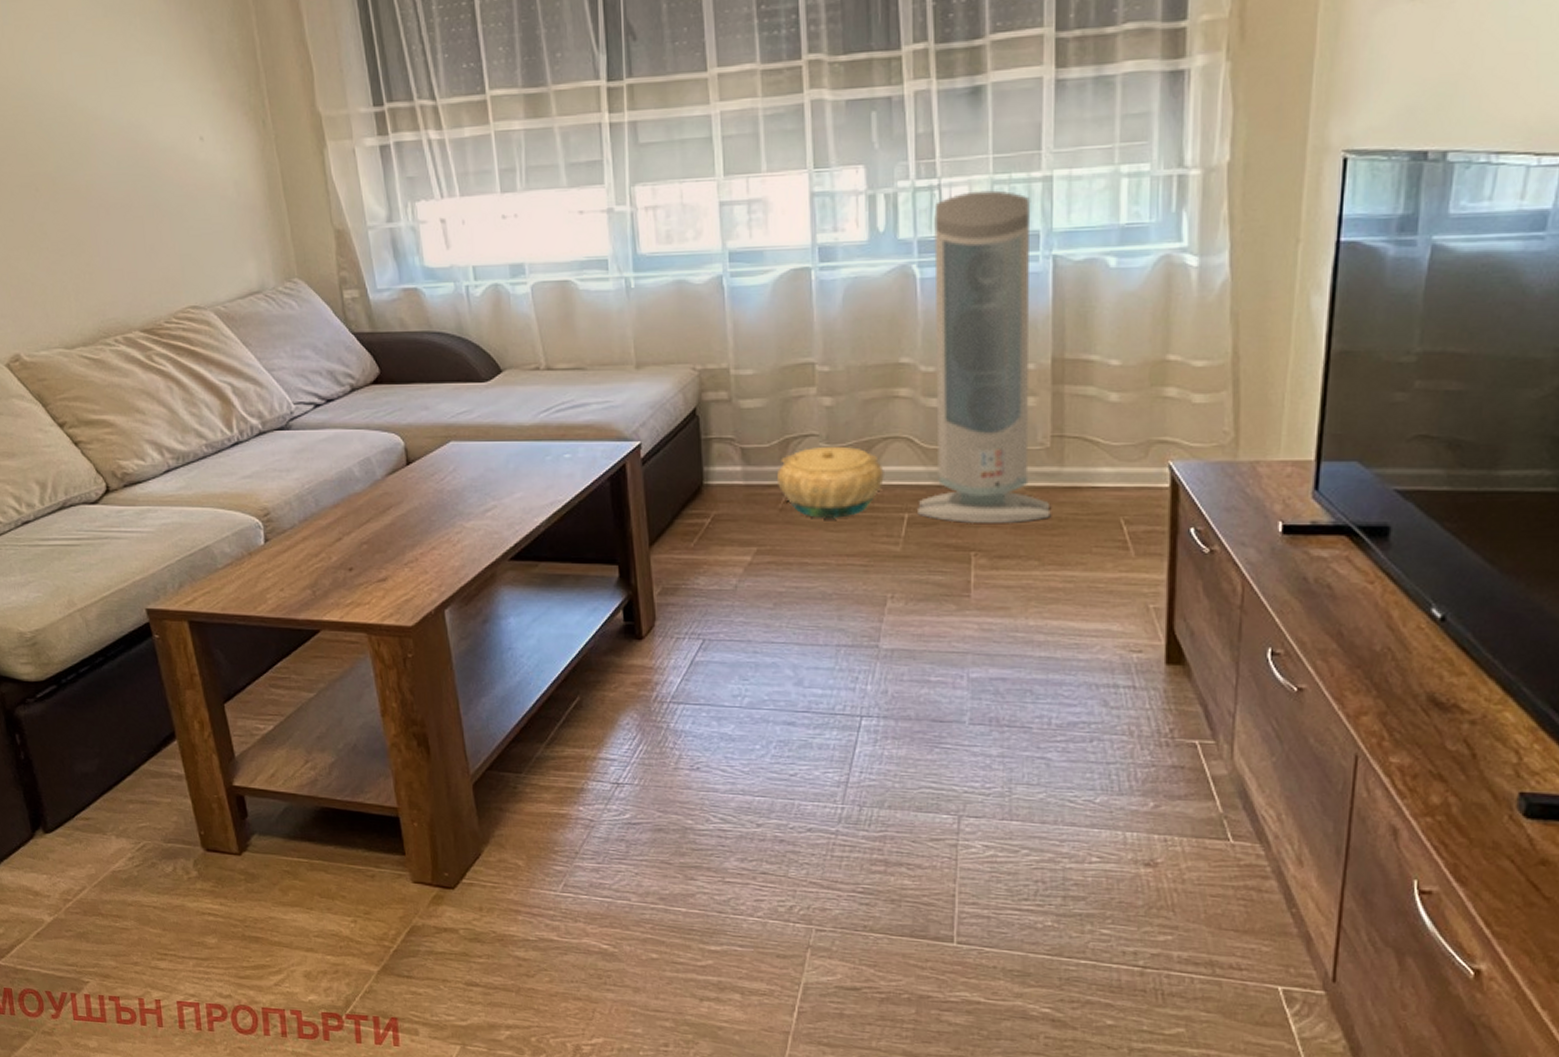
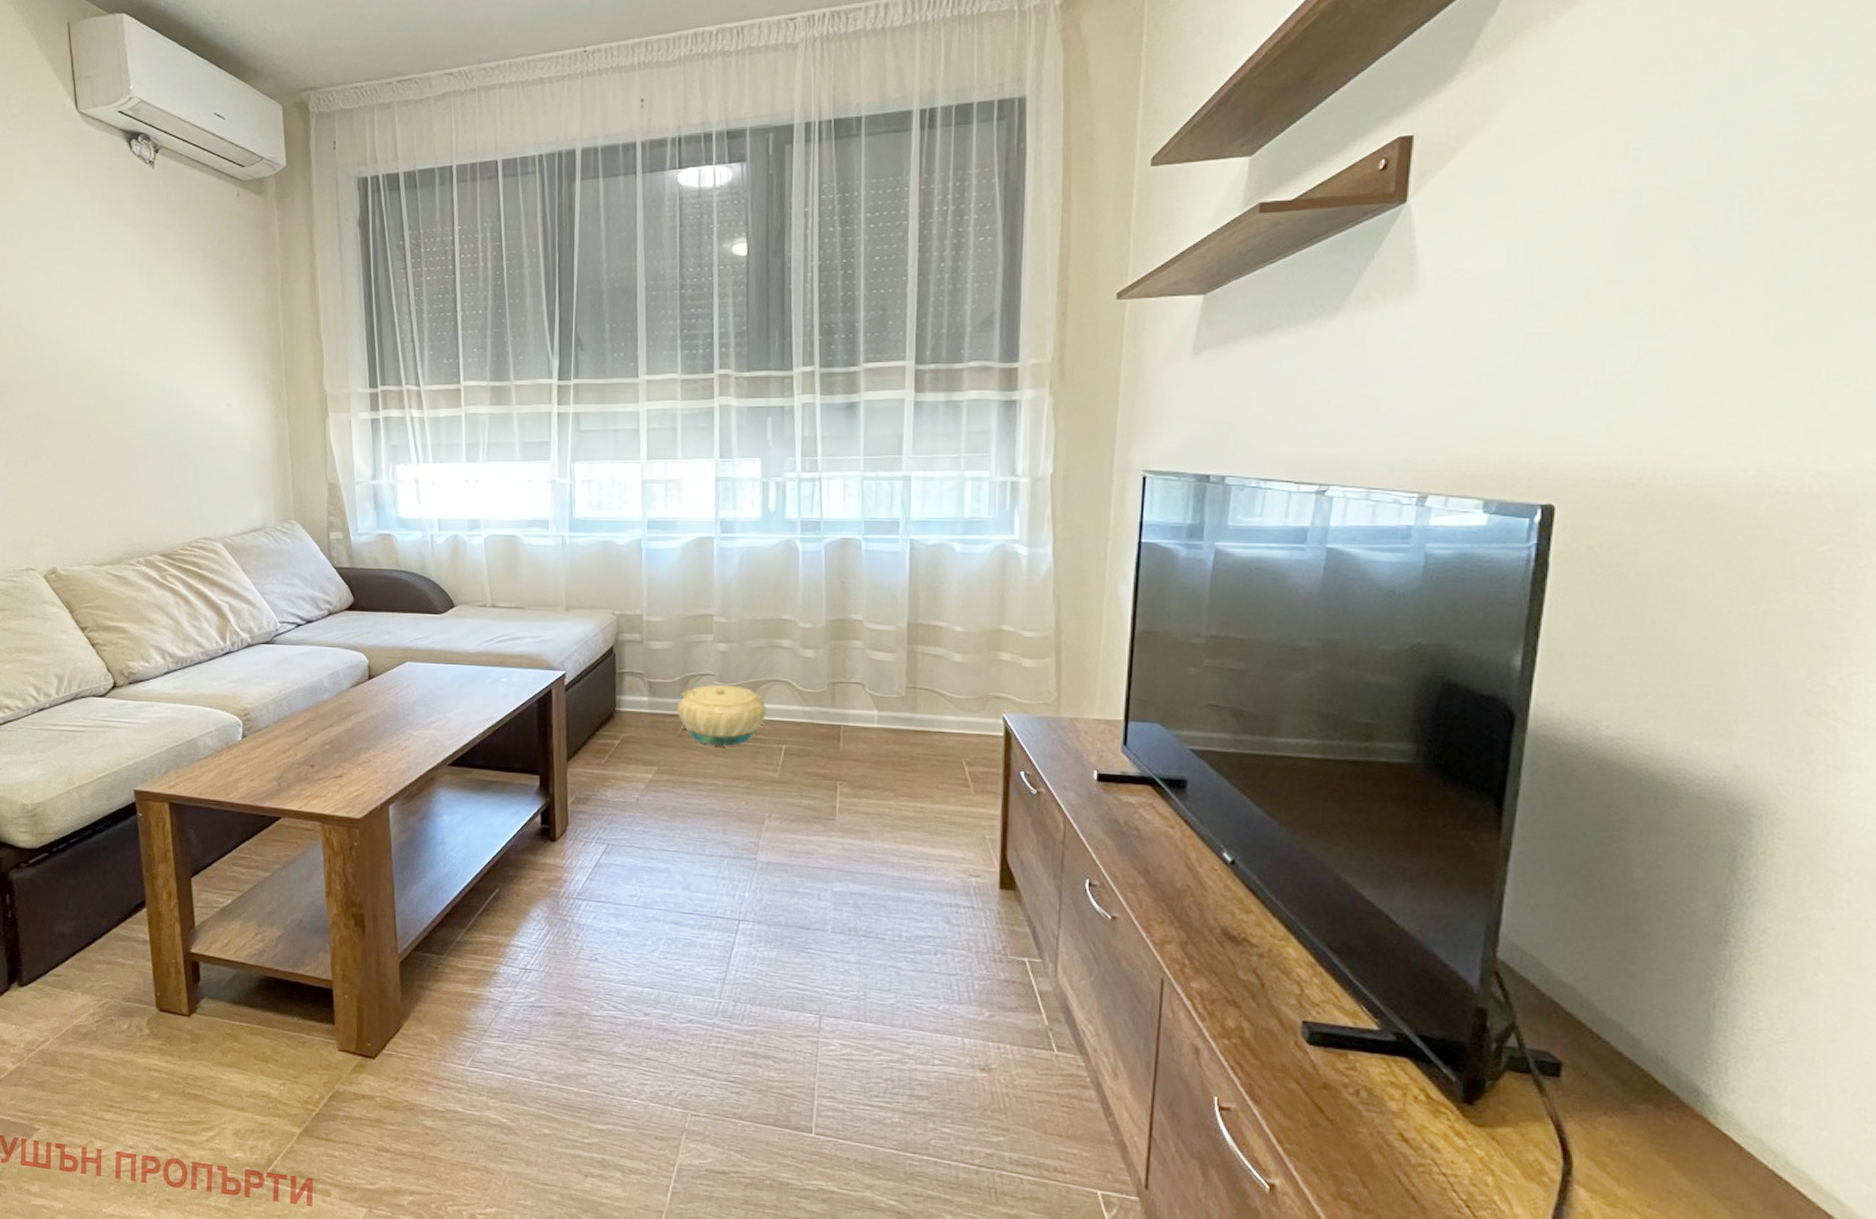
air purifier: present [916,190,1051,524] -> none [792,484,904,759]

